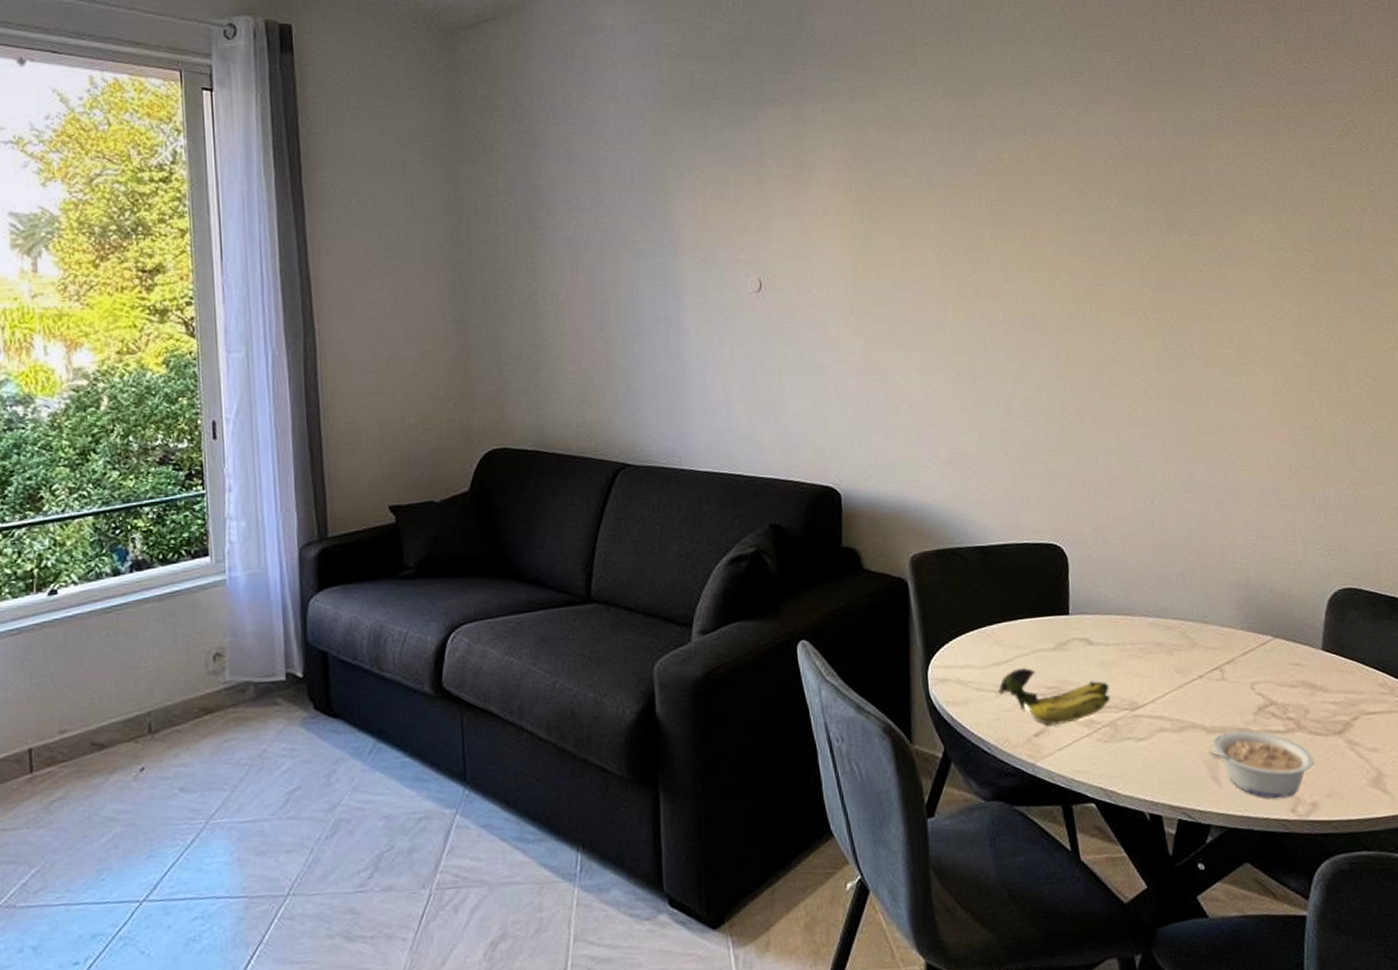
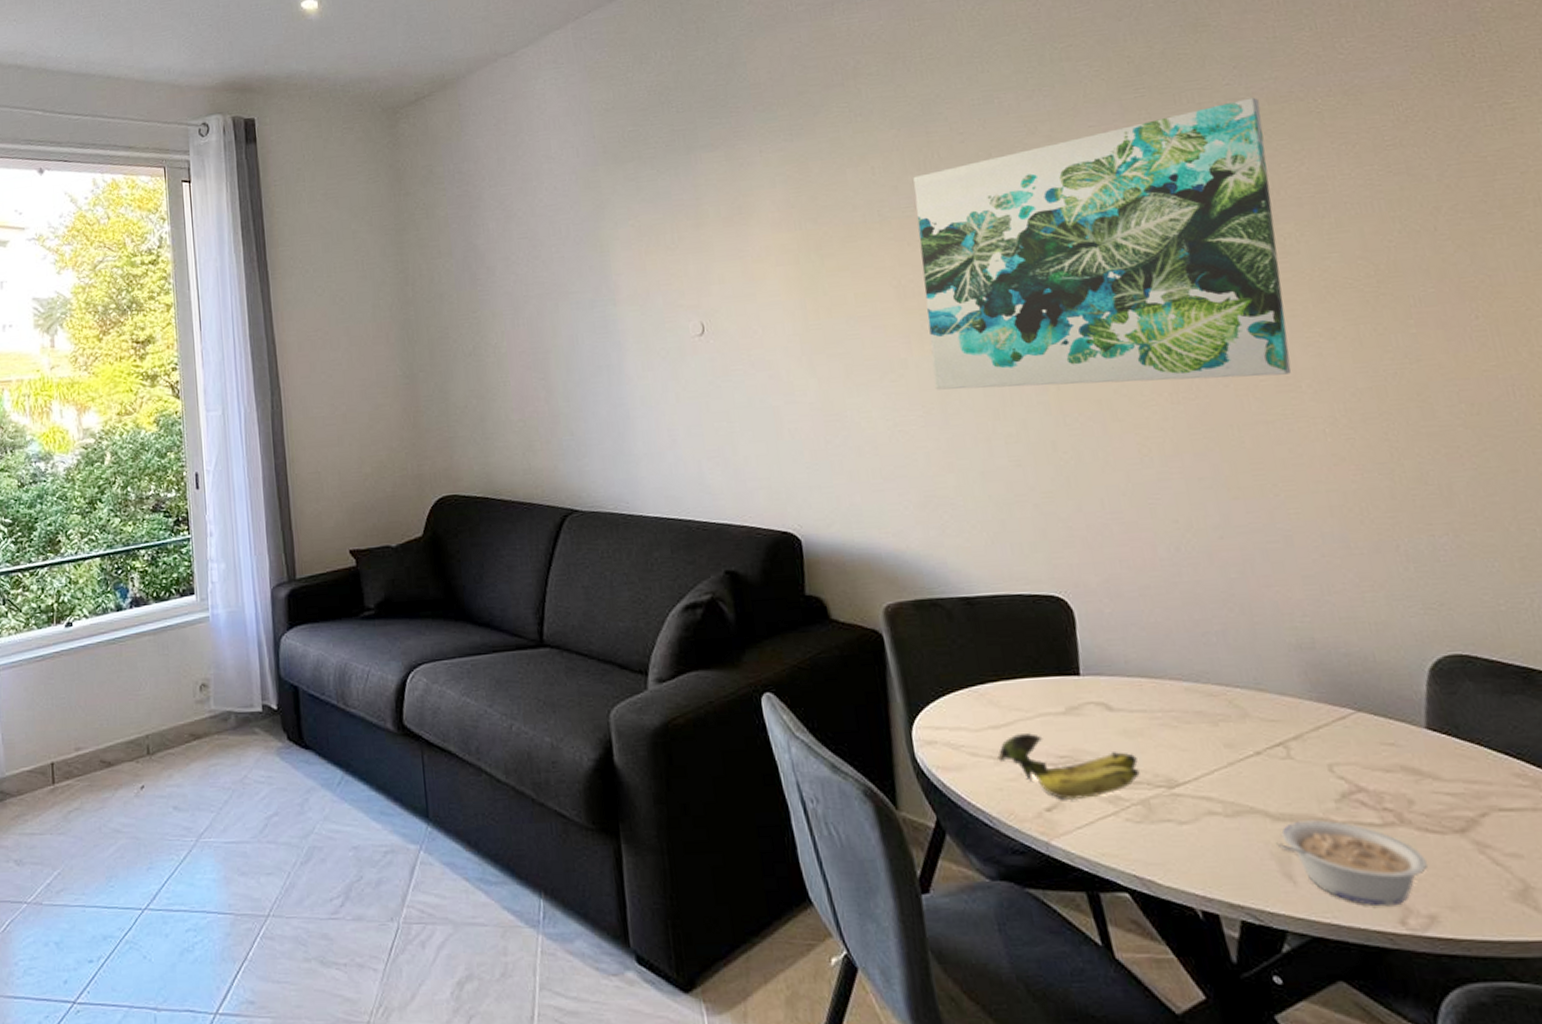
wall art: none [959,100,1249,354] -> present [913,97,1292,390]

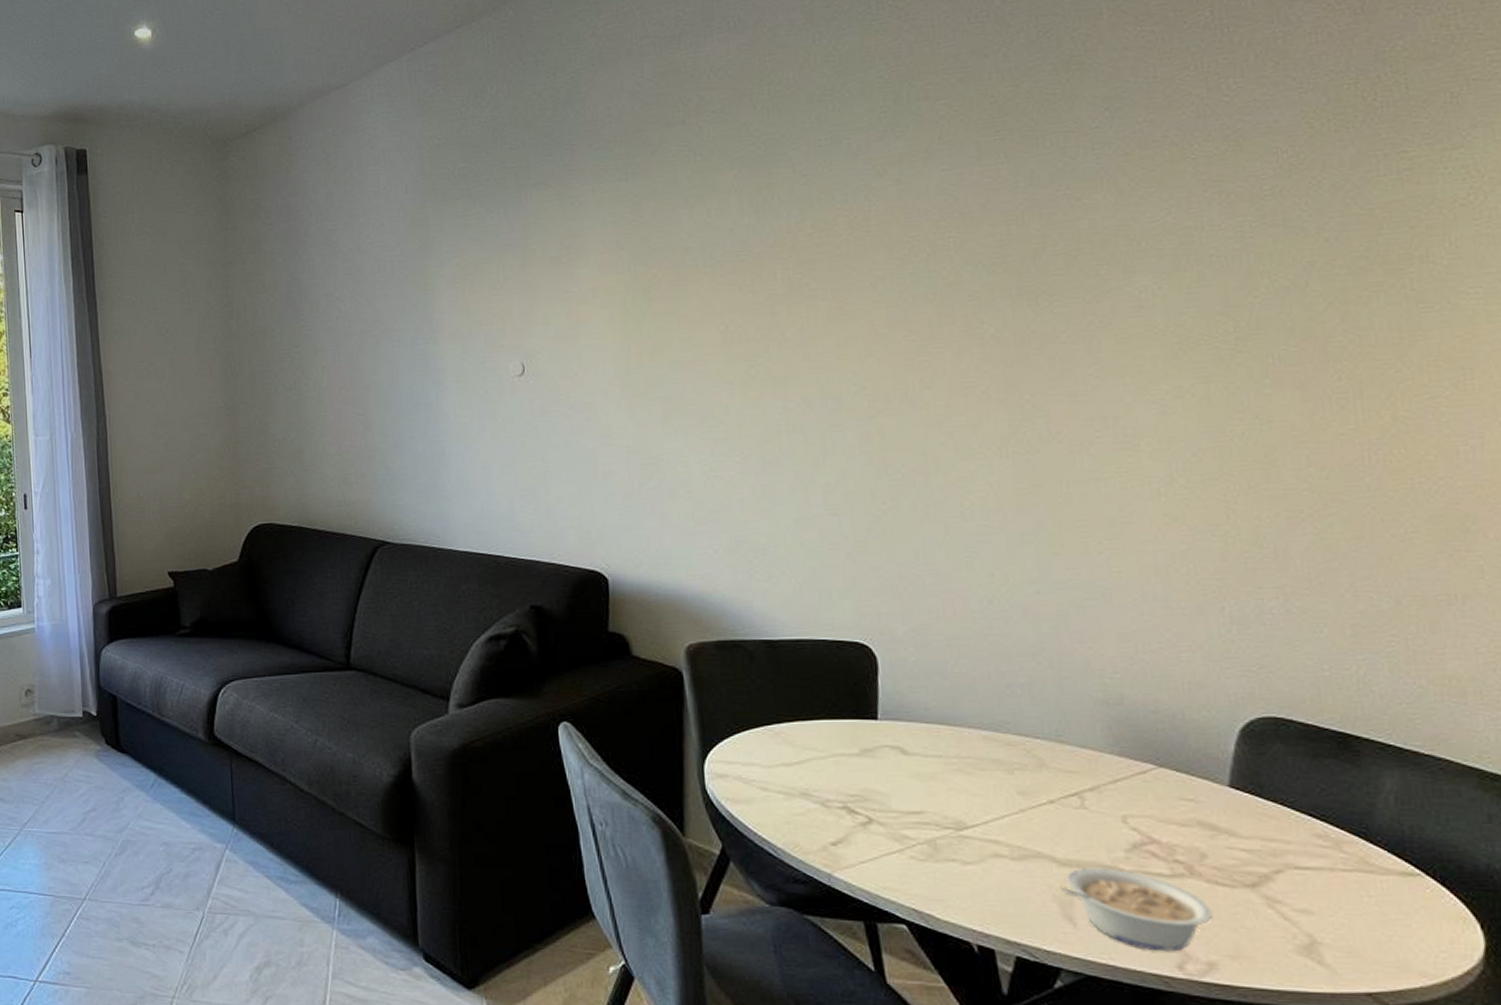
wall art: present [913,97,1292,390] -> none [750,141,1132,437]
banana: present [997,733,1140,800] -> none [787,772,929,836]

